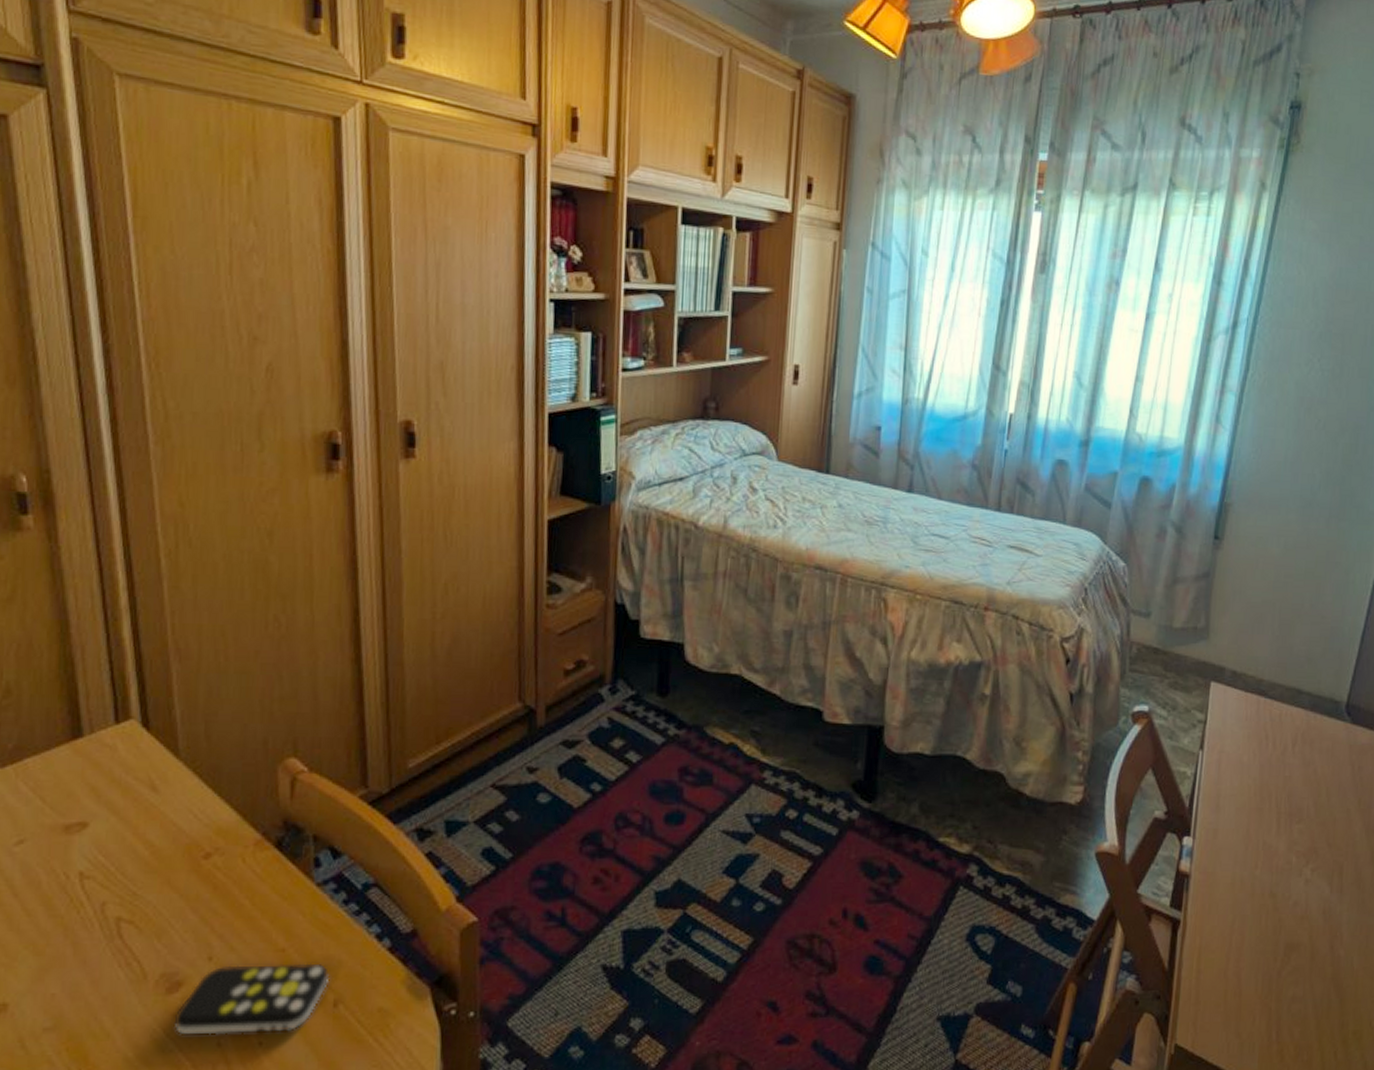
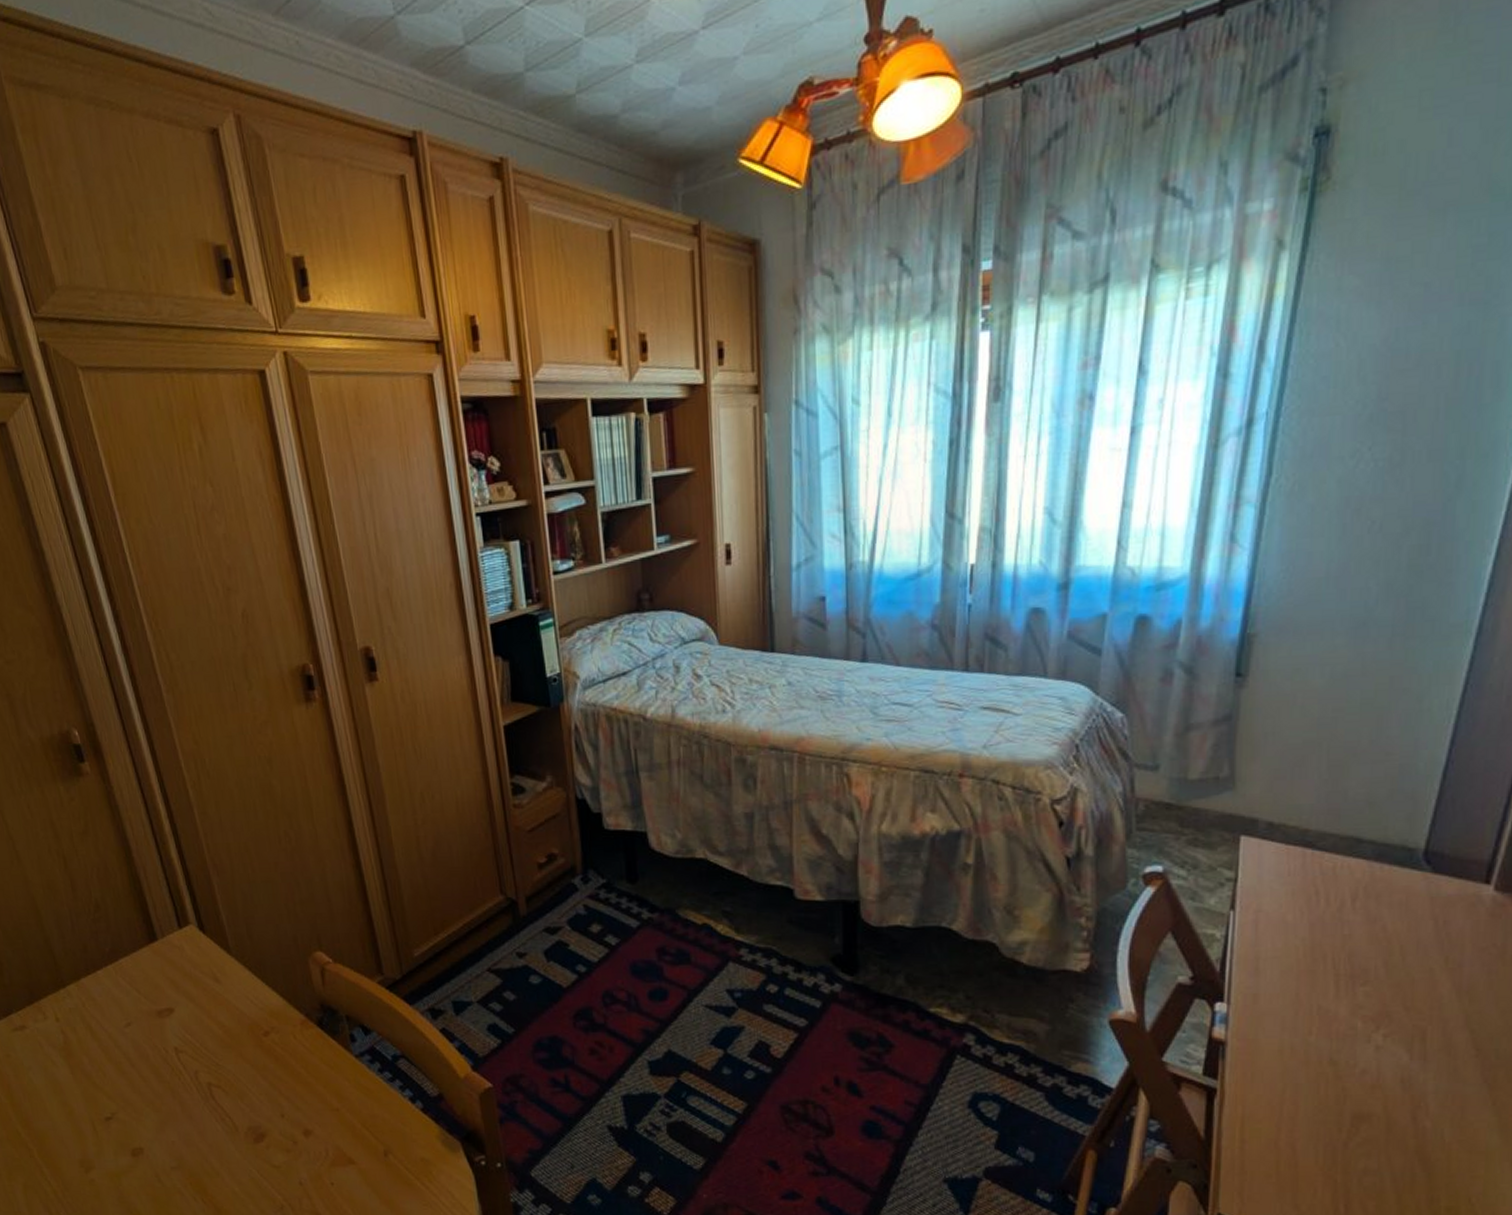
remote control: present [173,963,330,1035] -> none [263,1120,378,1176]

